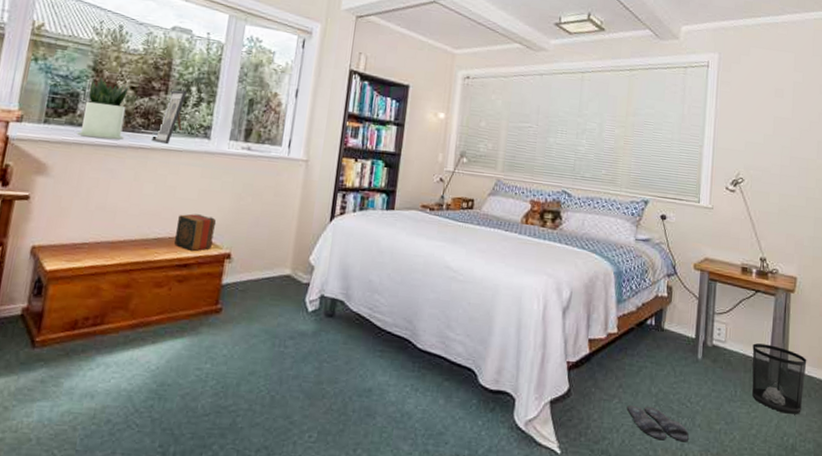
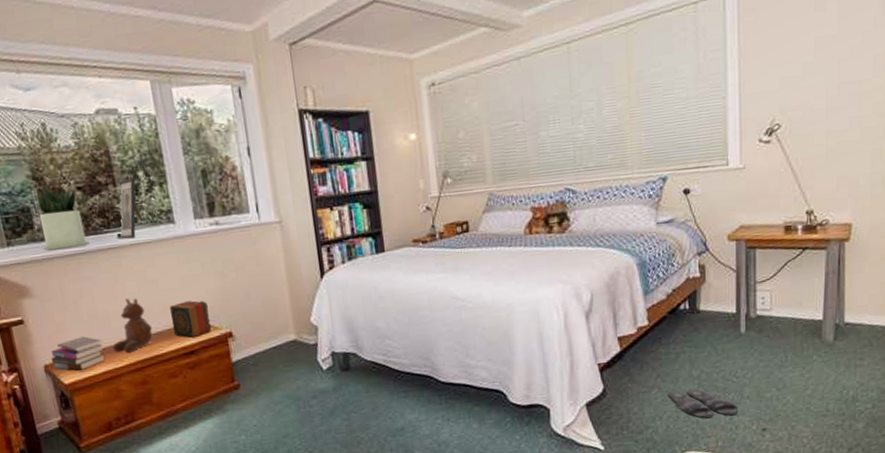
books: none [41,225,102,261] -> present [51,336,104,372]
teddy bear: none [108,198,155,252] -> present [112,298,153,353]
waste bin: present [751,343,807,414] -> none [803,301,867,368]

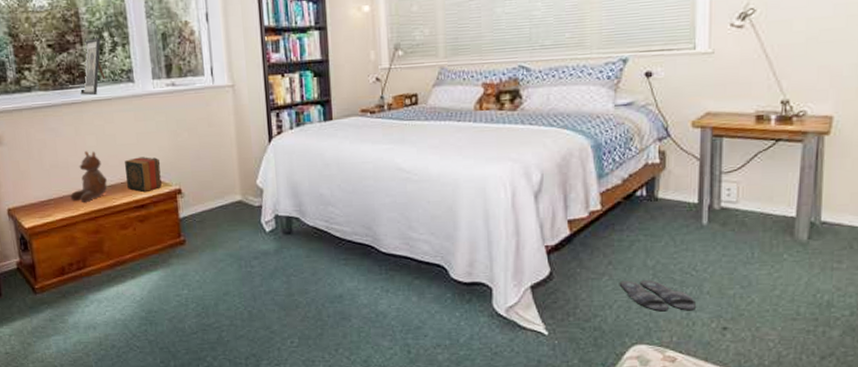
planter: present [35,185,91,251] -> none [10,41,57,103]
books: present [51,336,104,372] -> none [14,184,62,217]

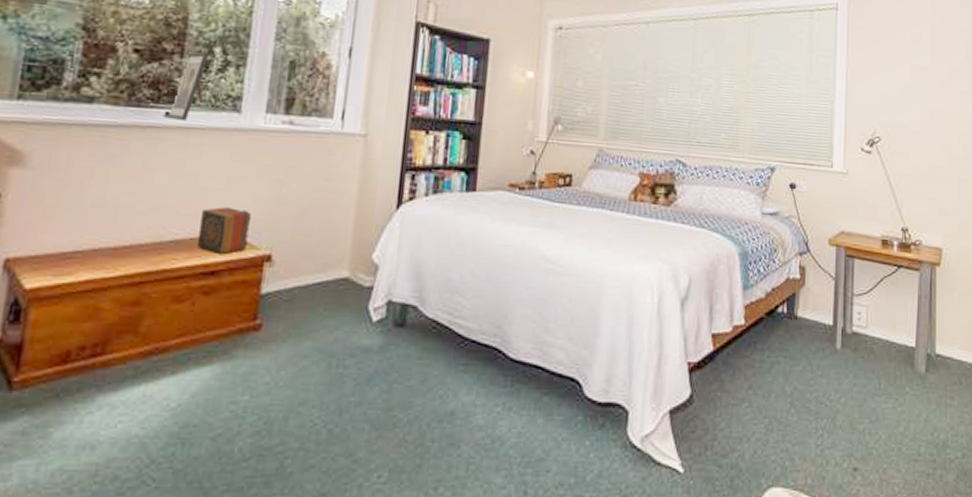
teddy bear: present [70,151,108,202] -> none [109,191,171,260]
slippers: present [620,280,696,312] -> none [759,409,829,448]

